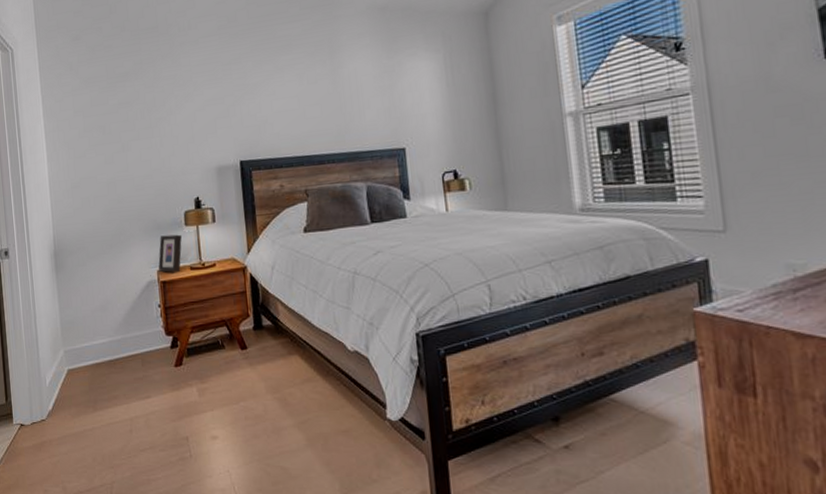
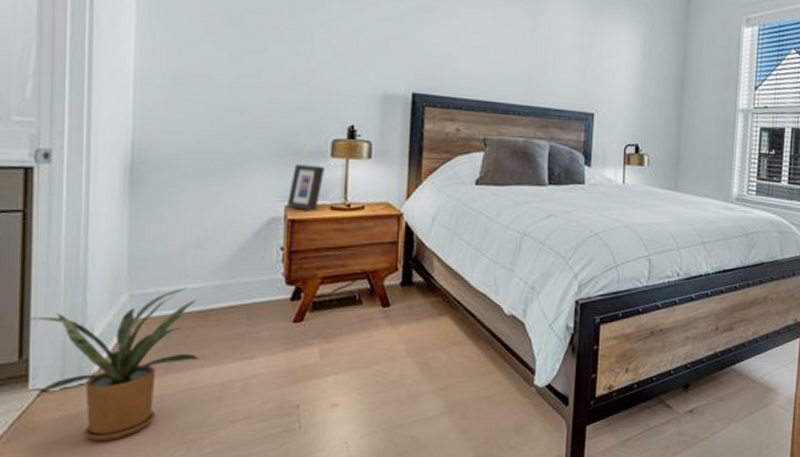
house plant: none [9,342,115,465] -> present [30,287,201,442]

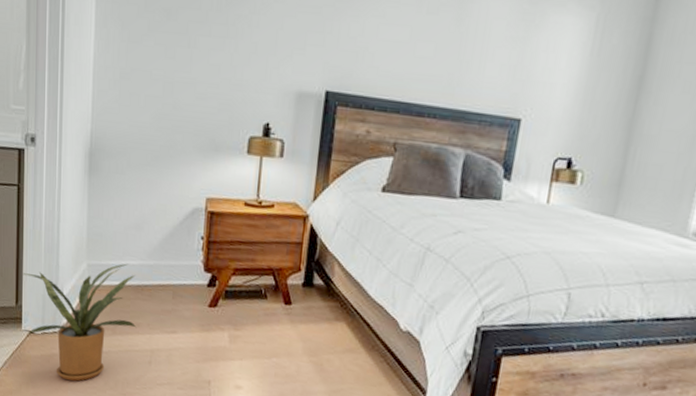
picture frame: present [286,164,324,210] -> none [207,159,241,205]

